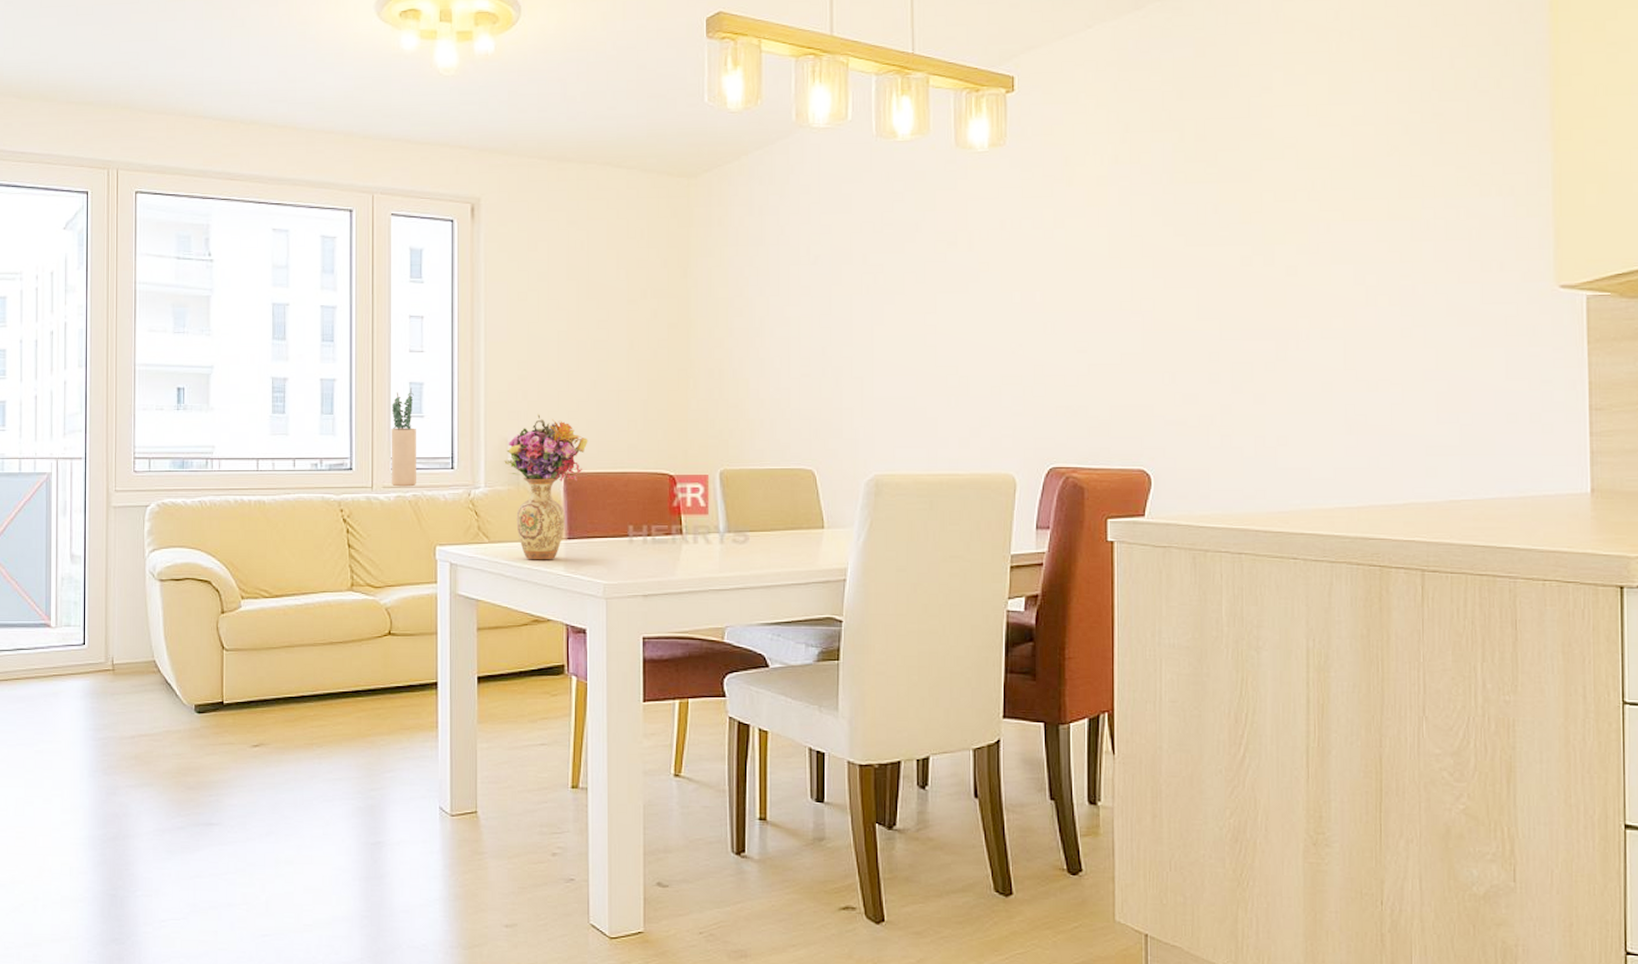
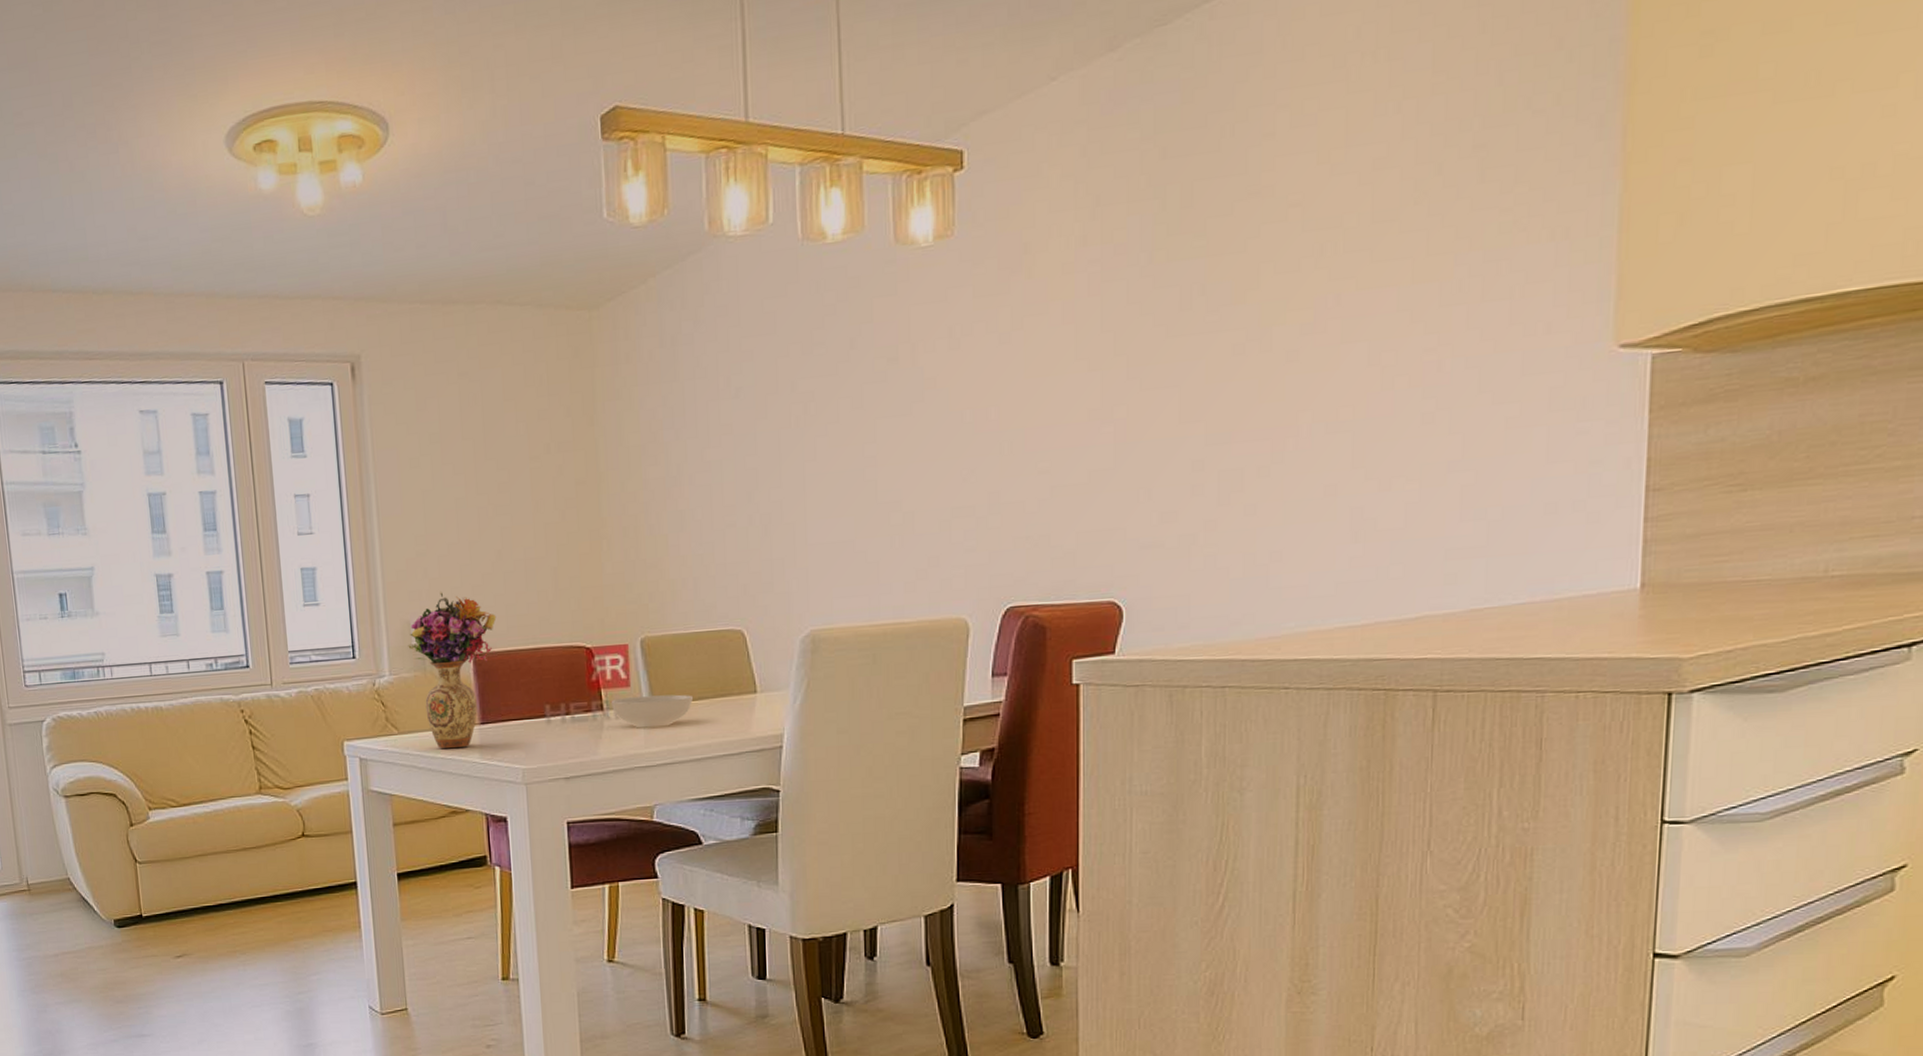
vase: present [391,387,416,487] -> none [284,573,317,682]
bowl: none [689,524,766,555] -> present [610,694,694,729]

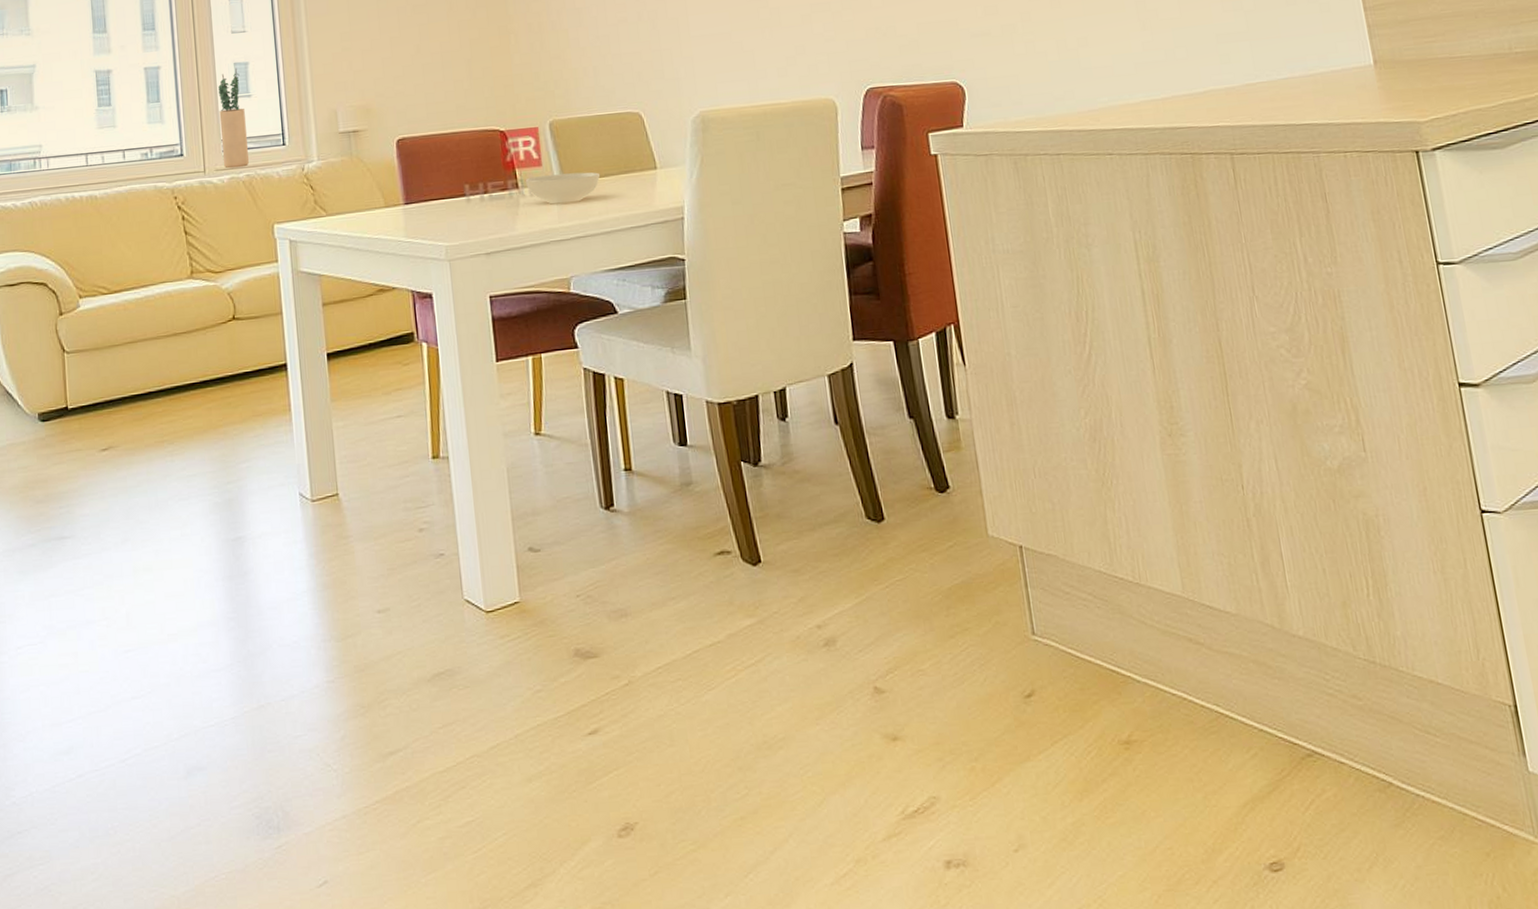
vase: none [284,573,317,682] -> present [218,68,249,169]
flower arrangement: present [408,591,497,749] -> none [335,82,417,229]

